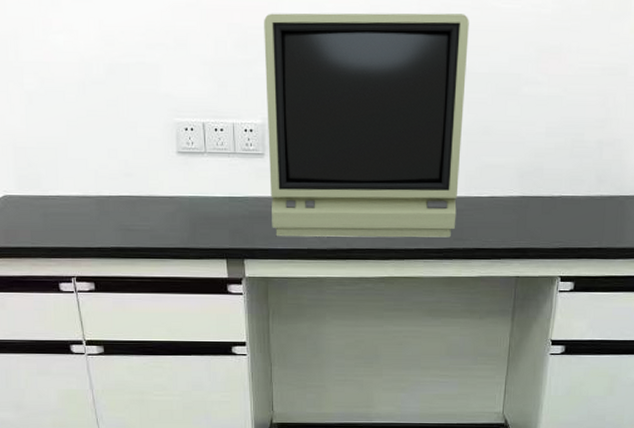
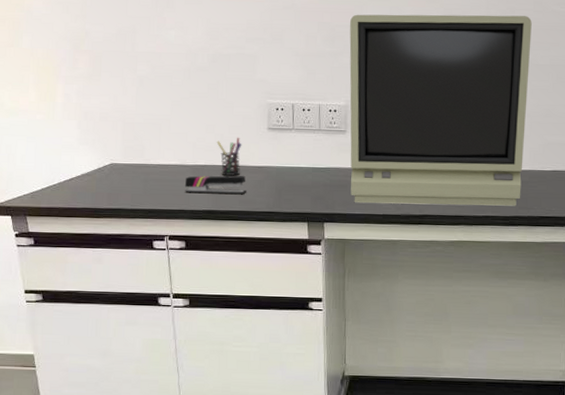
stapler: none [88,207,158,229] -> present [184,175,247,194]
pen holder: none [121,162,150,208] -> present [216,137,242,176]

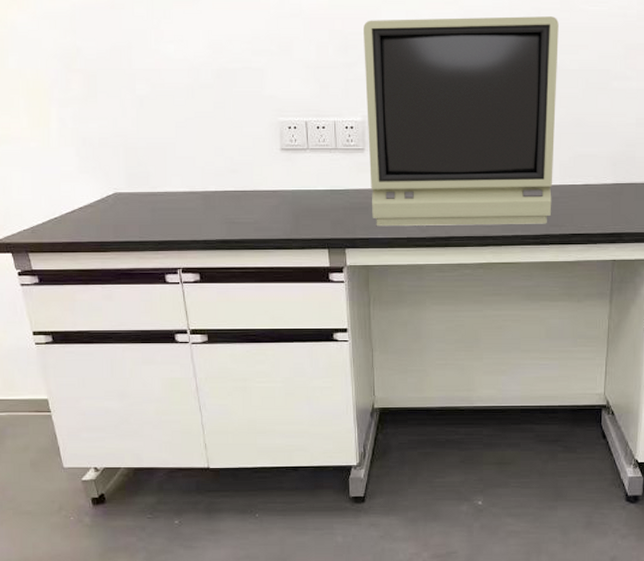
stapler: present [184,175,247,194] -> none [195,202,262,222]
pen holder: present [216,137,242,176] -> none [227,159,254,202]

